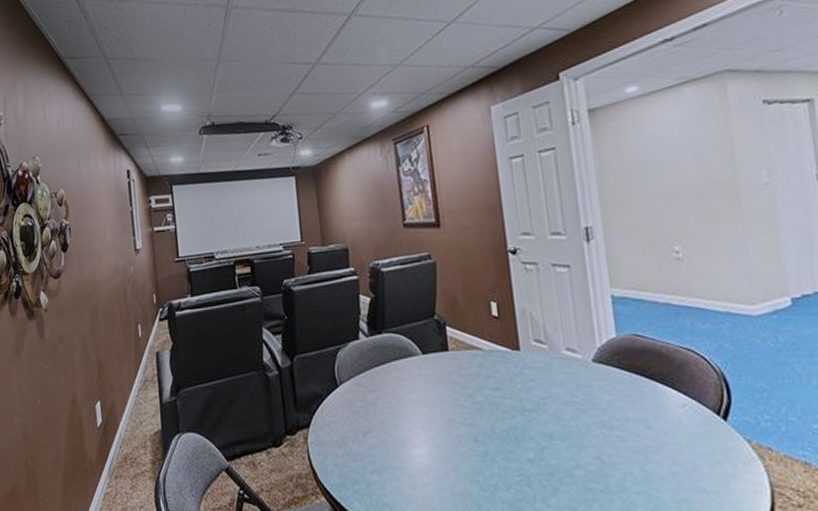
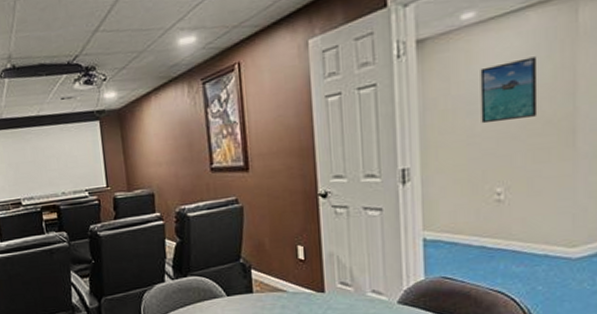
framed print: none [647,126,704,186] -> present [480,57,538,124]

